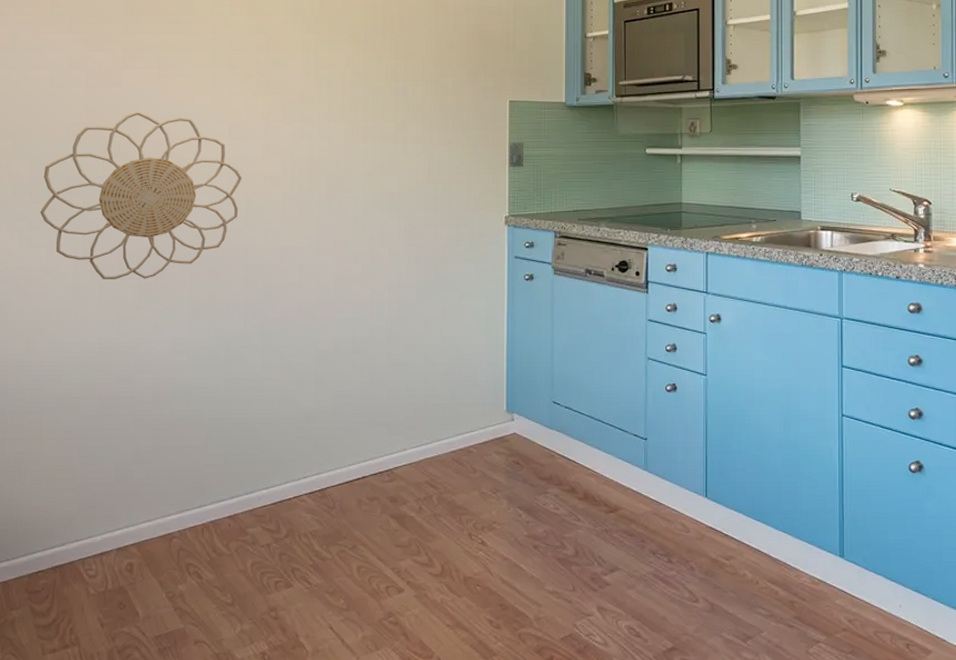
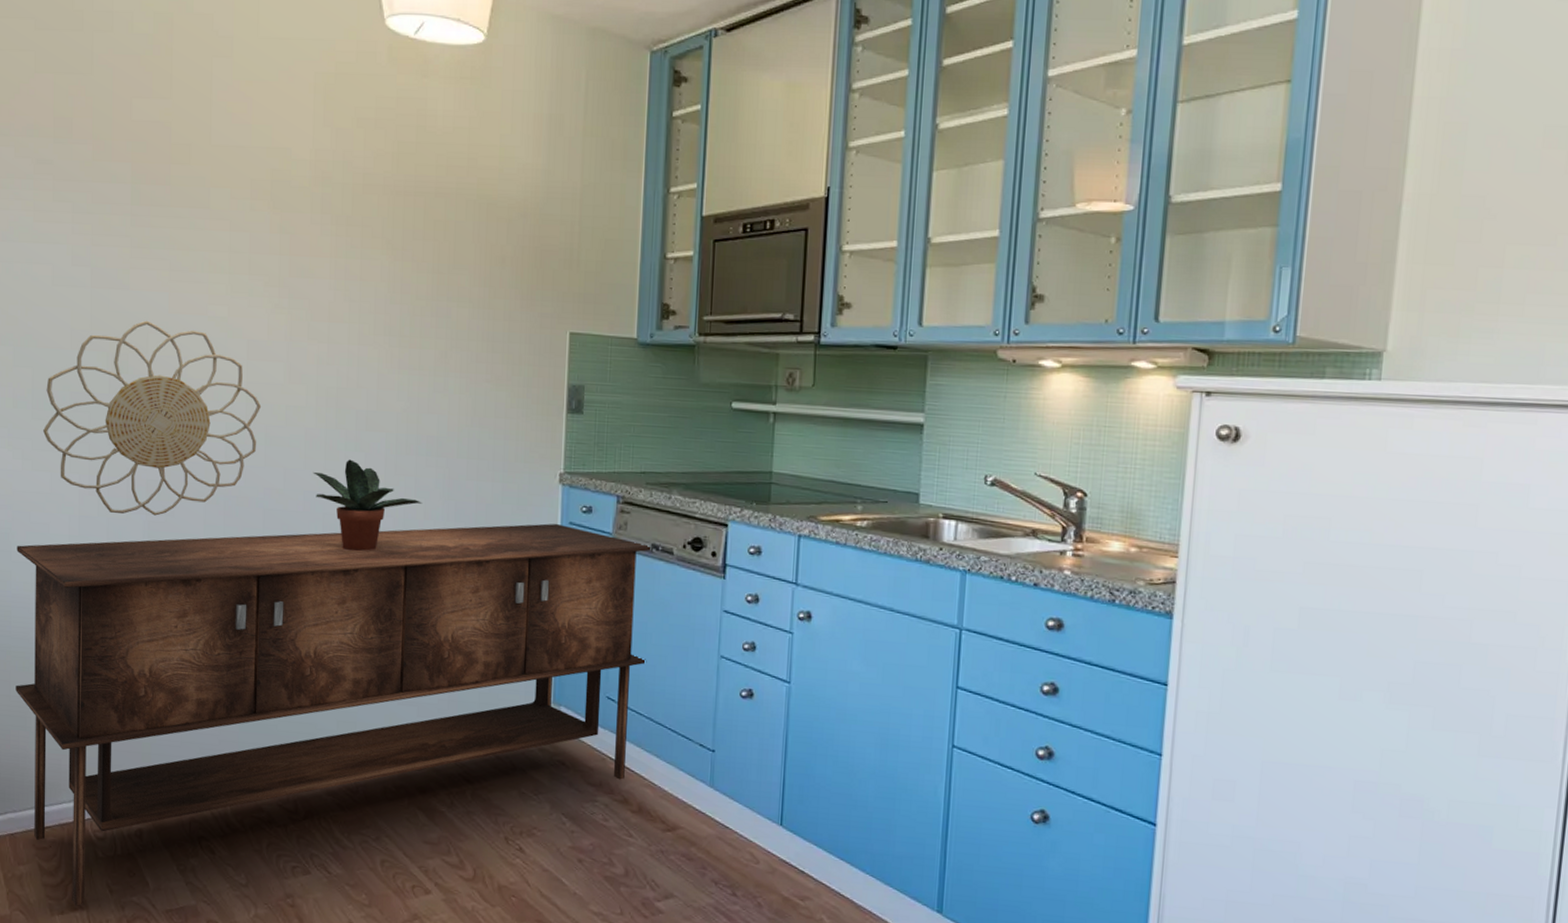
sideboard: none [10,258,586,644] -> present [15,523,653,907]
potted plant: none [289,218,388,296] -> present [313,459,423,551]

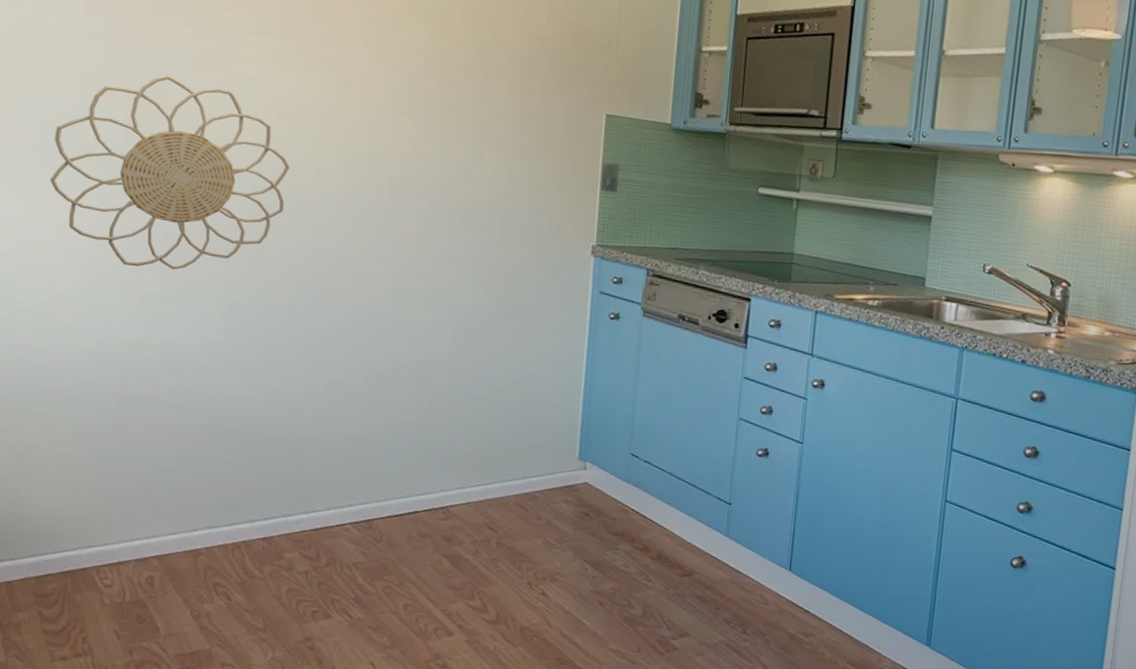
sideboard: present [15,523,653,907] -> none [15,292,679,653]
potted plant: present [313,459,423,551] -> none [343,223,455,312]

